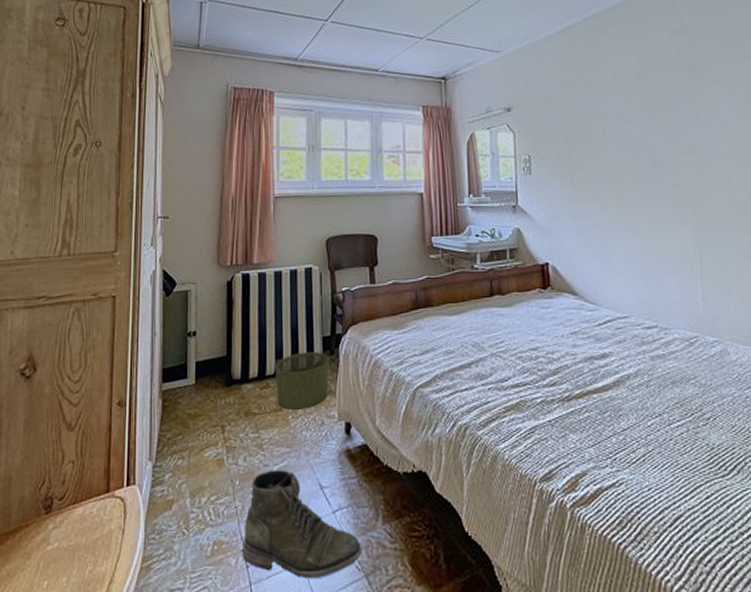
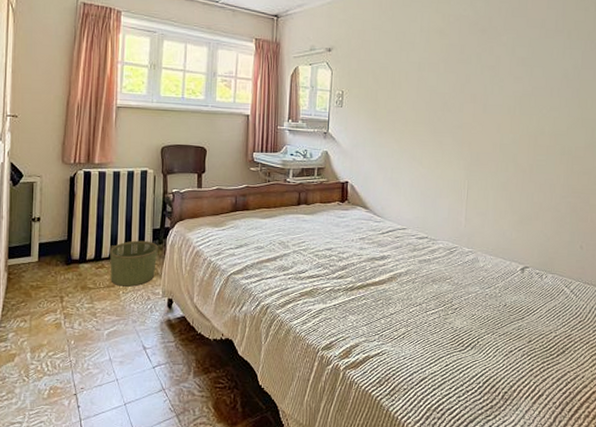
boot: present [242,470,362,578] -> none [75,333,175,416]

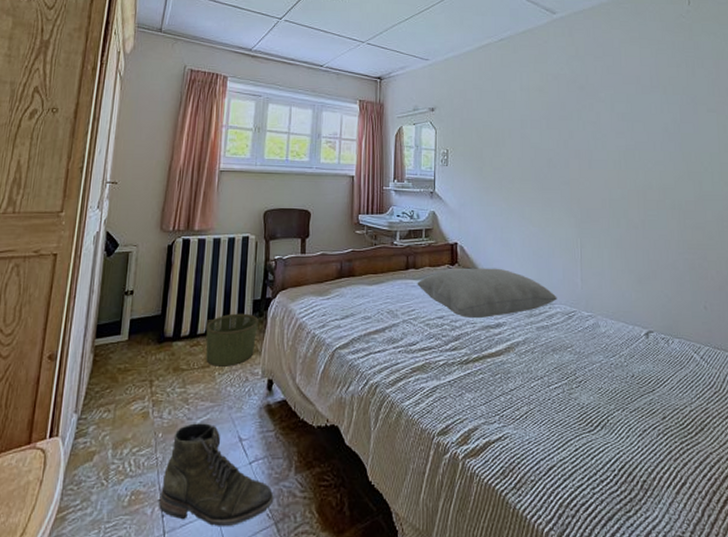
boot: none [75,333,175,416] -> present [159,423,274,526]
cushion: none [308,205,441,251] -> present [417,268,557,318]

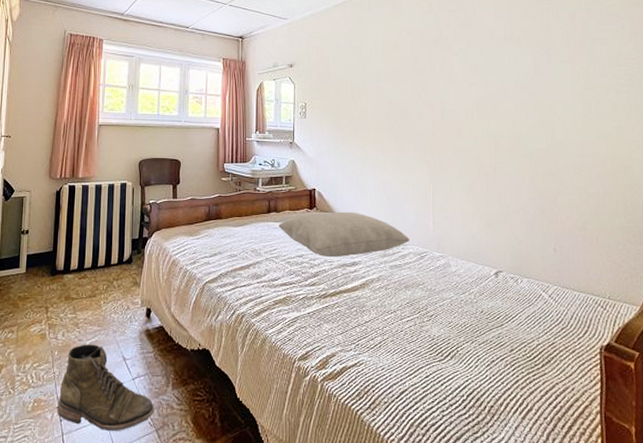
basket: present [205,313,259,367] -> none [92,250,137,297]

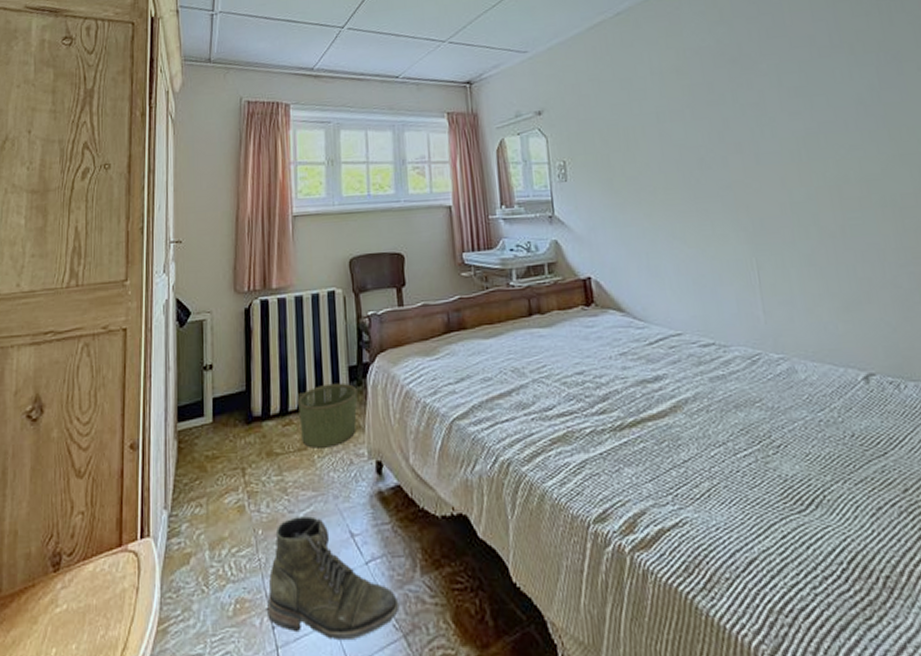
basket: none [92,250,137,297] -> present [298,383,358,449]
cushion: present [278,211,410,257] -> none [545,305,733,371]

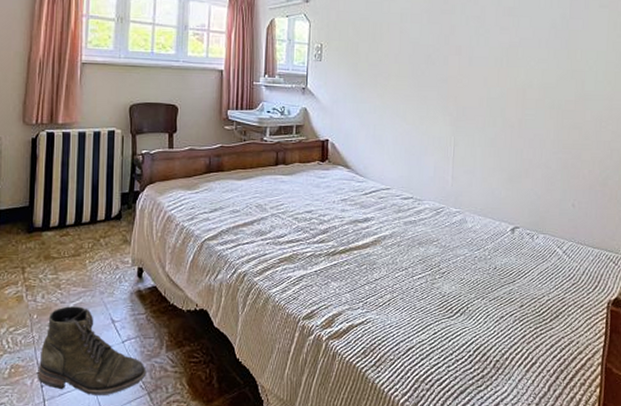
basket: present [298,383,358,449] -> none [75,205,127,255]

